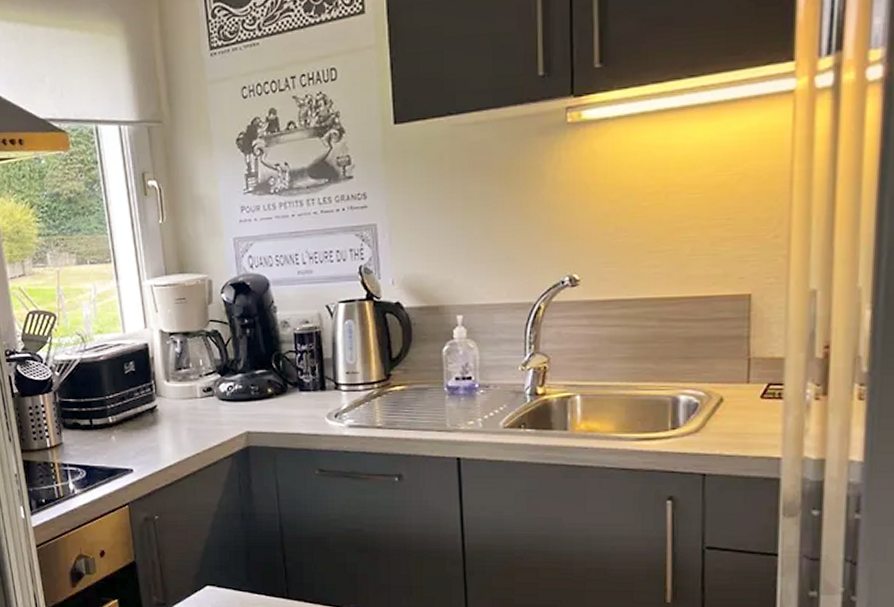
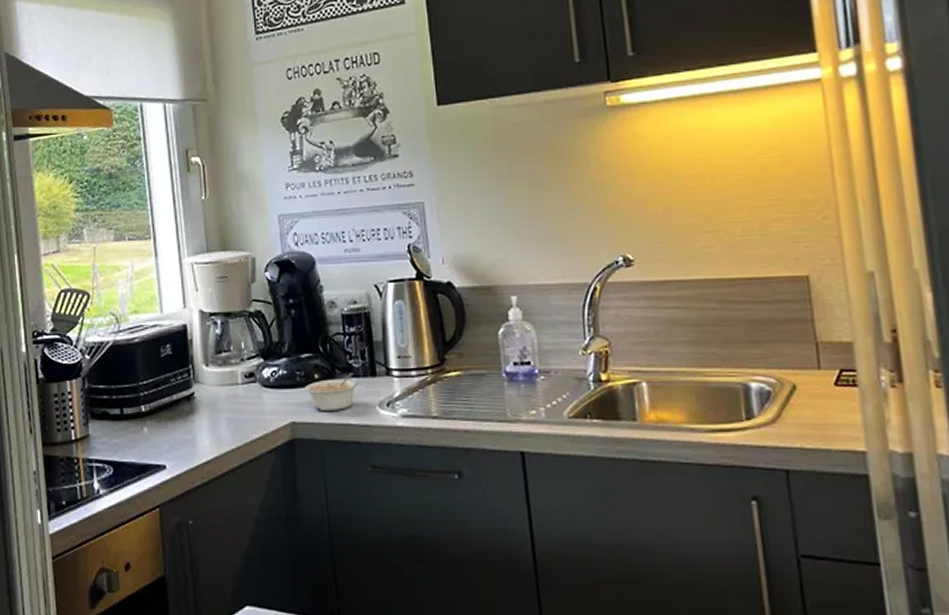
legume: none [259,387,309,421] -> present [304,372,358,411]

